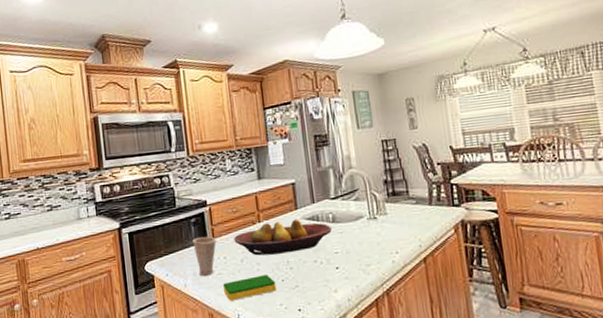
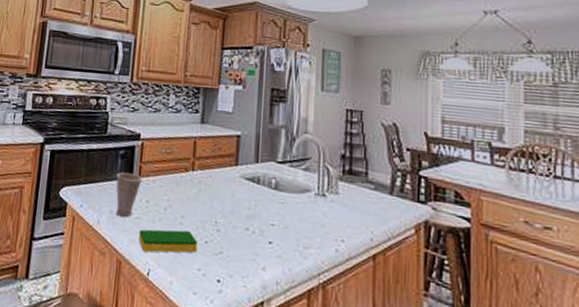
fruit bowl: present [234,219,332,256] -> none [161,173,272,214]

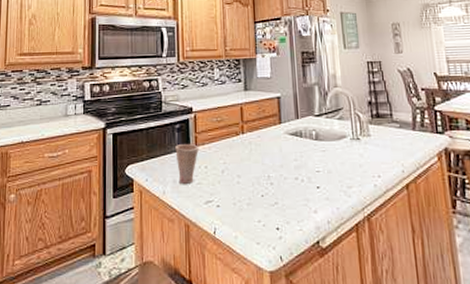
dish sponge: present [139,229,198,253] -> none [202,189,256,213]

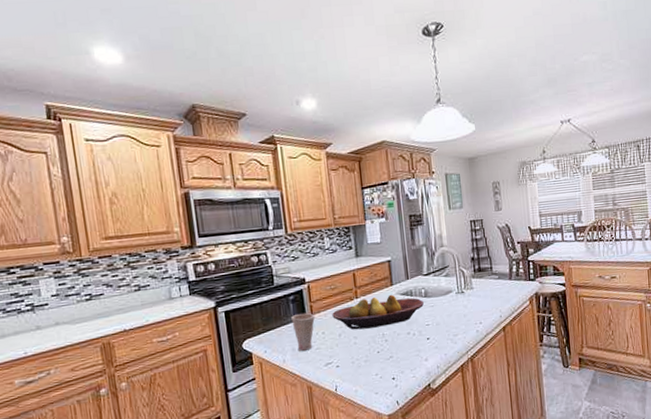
fruit bowl: none [216,133,314,168] -> present [332,294,424,330]

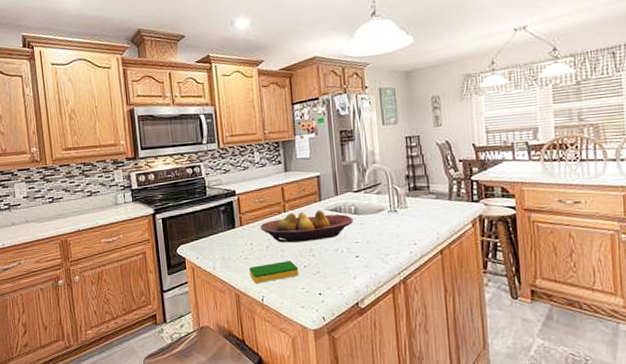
cup: present [291,313,316,351] -> none [221,223,245,260]
dish sponge: none [322,347,373,374] -> present [249,261,299,283]

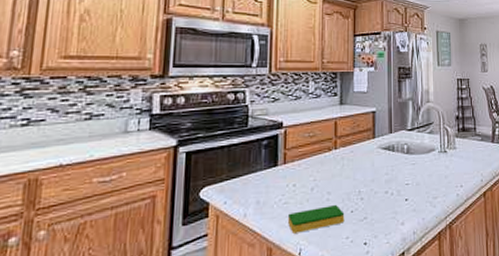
fruit bowl: present [260,210,353,243] -> none [307,148,405,184]

